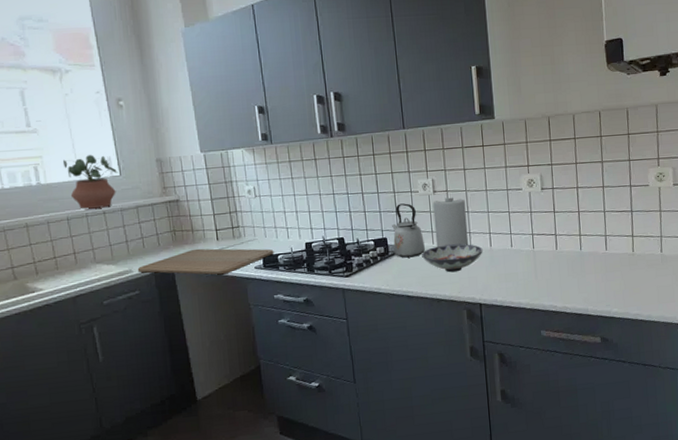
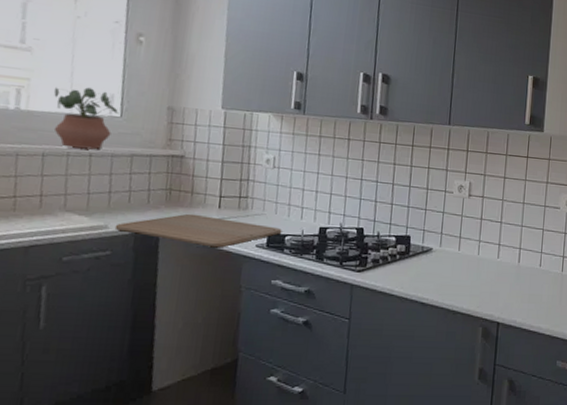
kettle: present [392,203,426,258] -> none [416,202,451,262]
bowl: present [422,243,483,273] -> none [445,253,510,285]
paper towel holder: present [433,197,469,248] -> none [462,204,500,258]

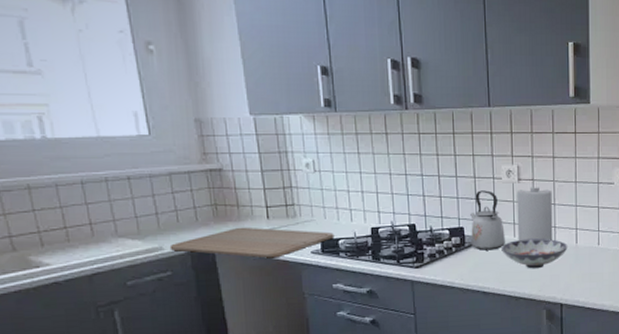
potted plant: present [53,87,119,150] -> none [76,107,147,172]
kettle: none [416,202,451,262] -> present [470,190,506,251]
bowl: none [445,253,510,285] -> present [501,238,568,269]
paper towel holder: none [462,204,500,258] -> present [517,187,553,242]

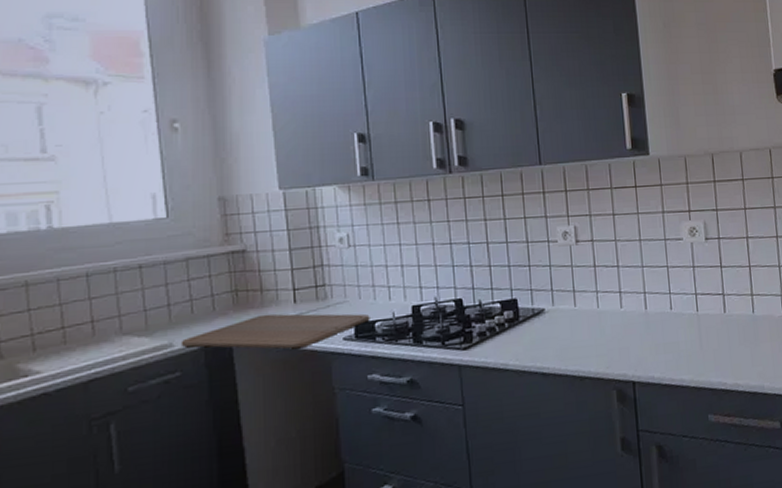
kettle: present [470,190,506,251] -> none [524,255,566,325]
bowl: present [501,238,568,269] -> none [561,306,637,343]
paper towel holder: present [517,187,553,242] -> none [575,248,619,311]

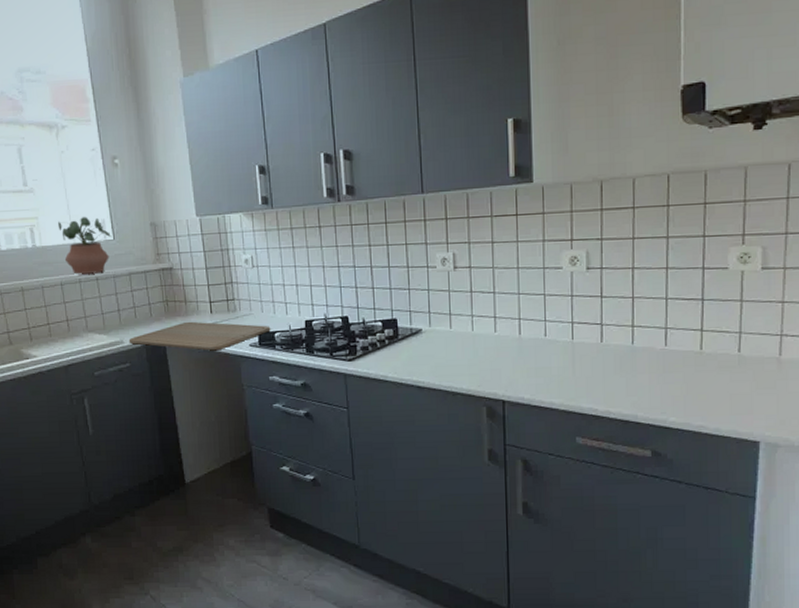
potted plant: none [89,190,165,262] -> present [58,217,112,275]

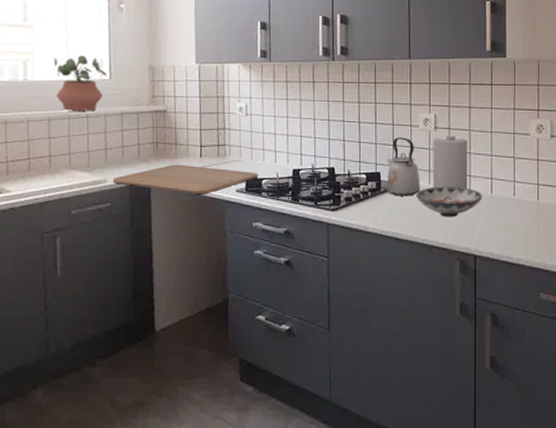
kettle: none [404,280,442,343] -> present [387,137,421,196]
bowl: none [436,329,510,363] -> present [416,186,483,217]
paper towel holder: none [452,275,493,333] -> present [433,135,468,189]

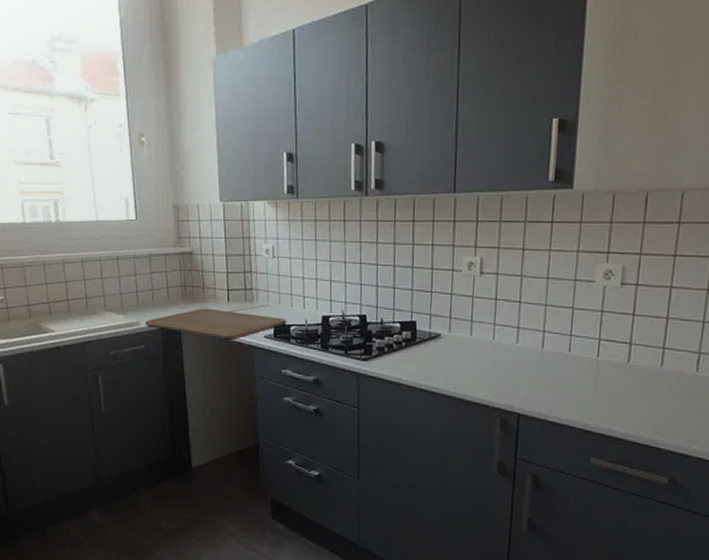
potted plant: present [54,55,108,111] -> none [82,194,134,253]
kettle: present [387,137,421,196] -> none [423,283,461,348]
bowl: present [416,186,483,217] -> none [455,338,532,373]
paper towel holder: present [433,135,468,189] -> none [474,282,519,342]

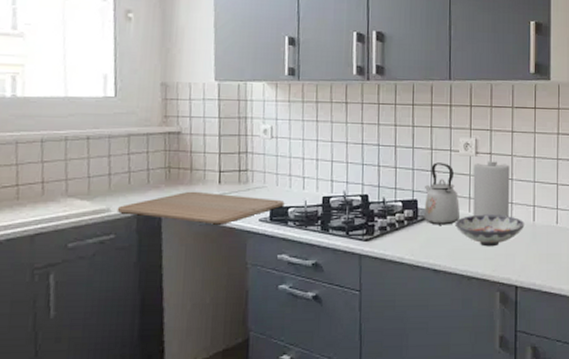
kettle: none [423,283,461,348] -> present [424,162,461,225]
bowl: none [455,338,532,373] -> present [455,214,525,247]
paper towel holder: none [474,282,519,342] -> present [473,161,510,217]

